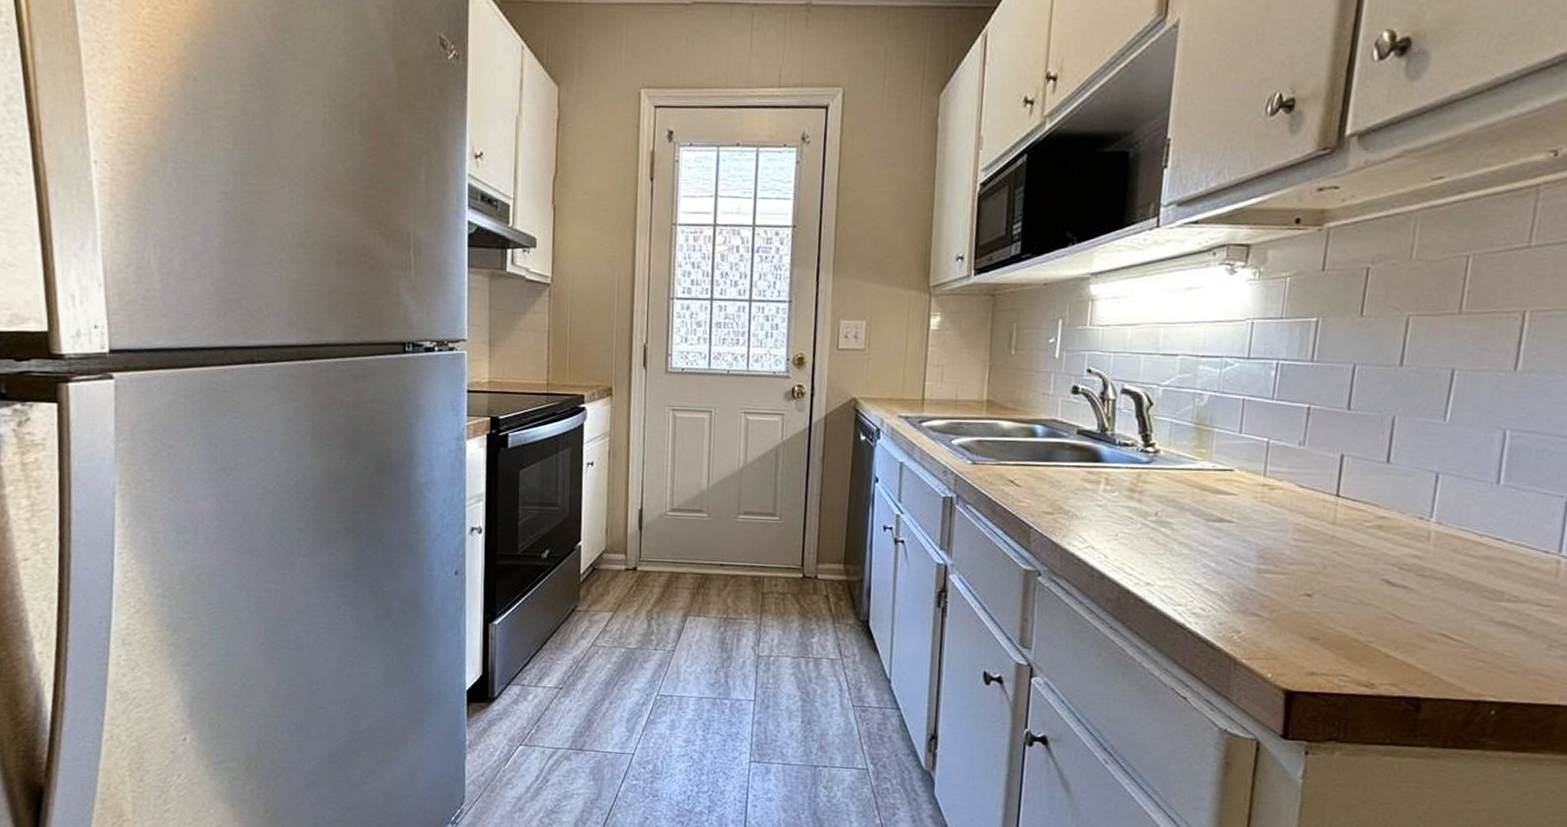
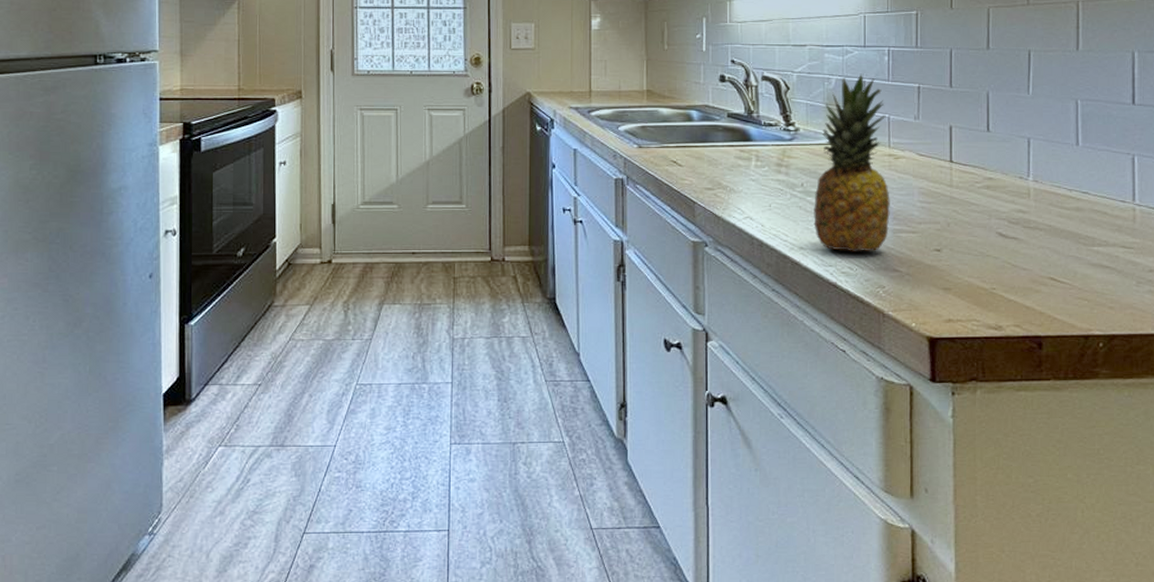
fruit: none [1165,389,1265,592] -> present [814,73,890,252]

